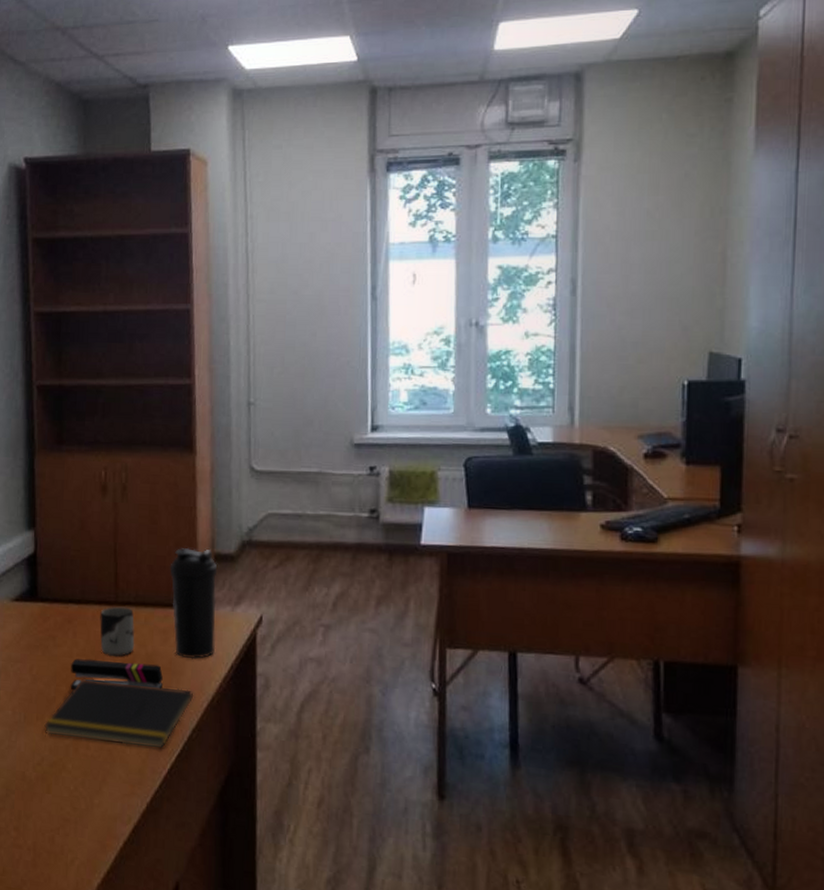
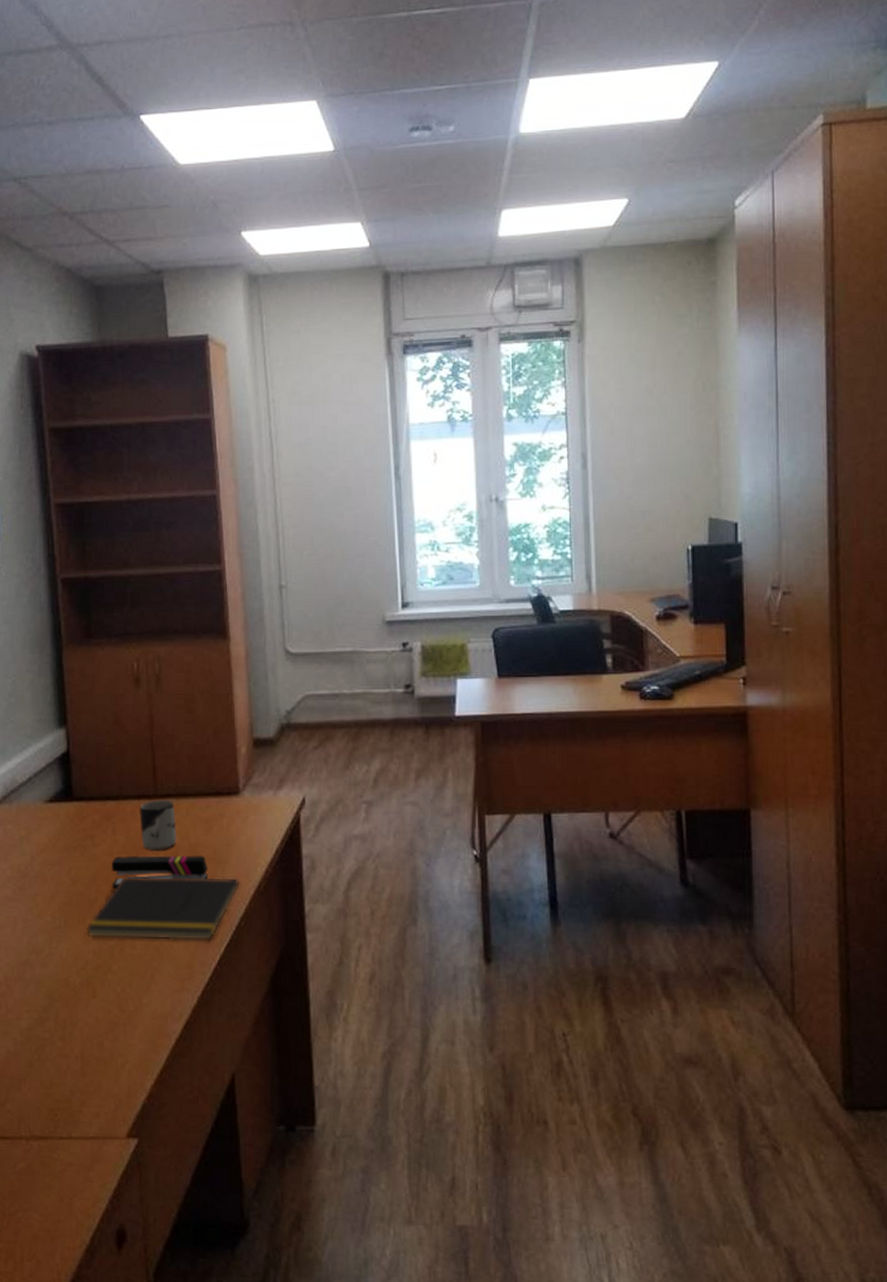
water bottle: present [169,548,218,659] -> none [209,735,260,847]

